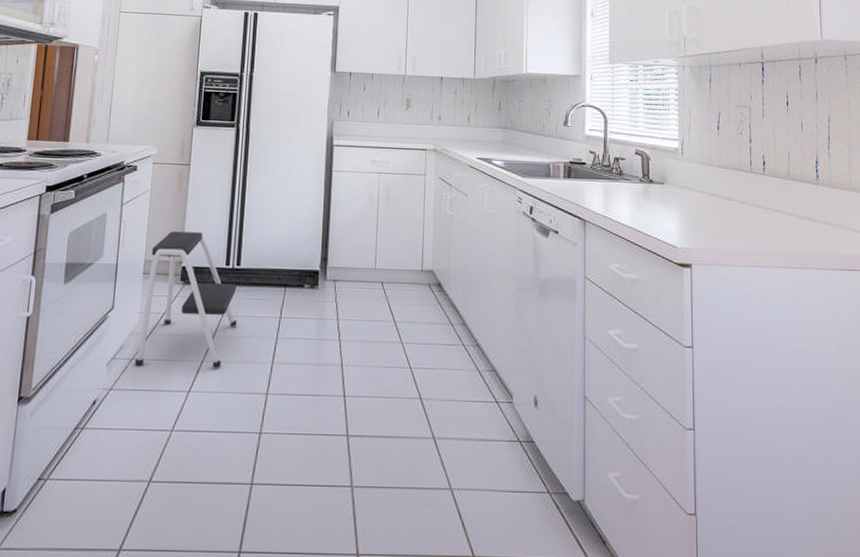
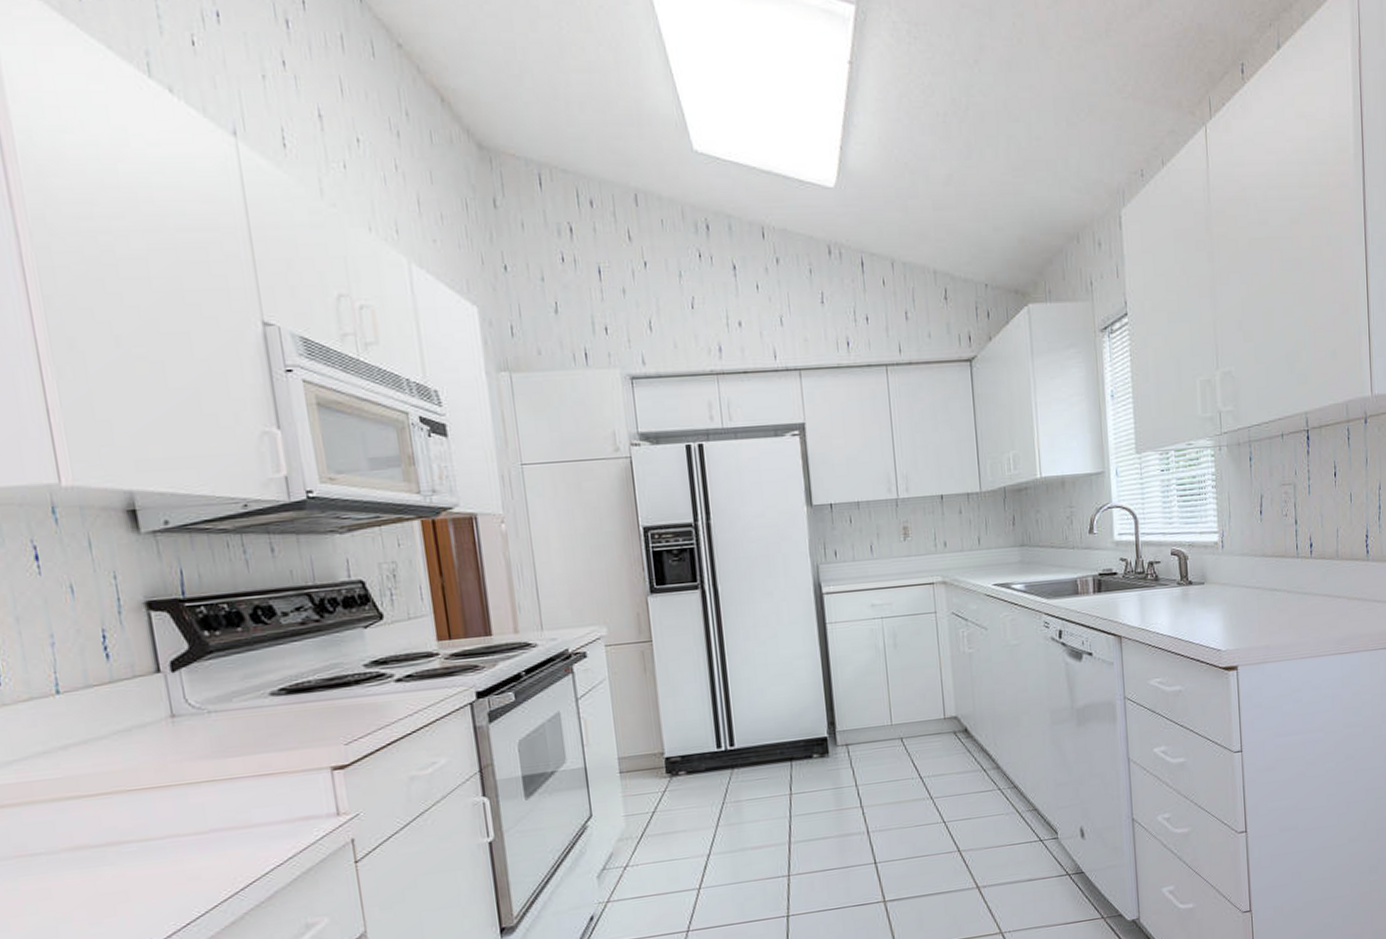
step stool: present [134,231,237,368] -> none [624,716,742,873]

